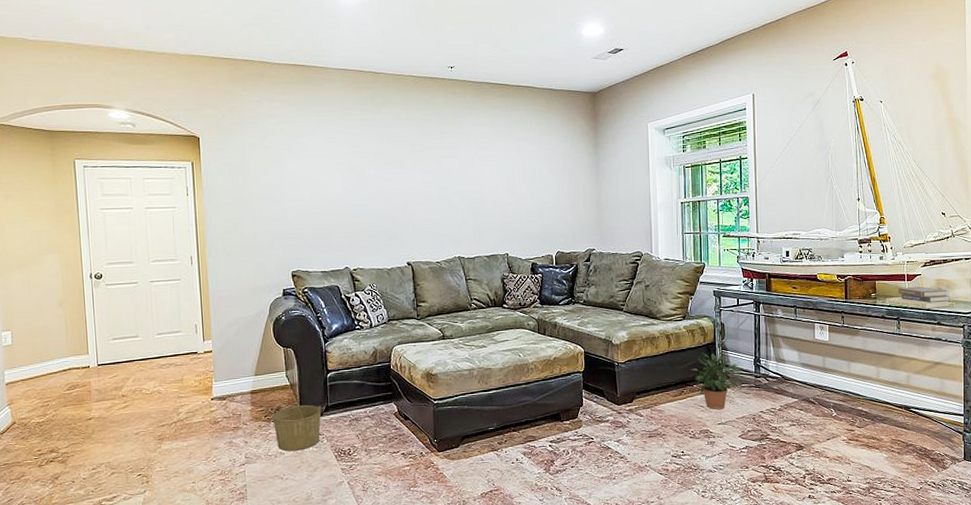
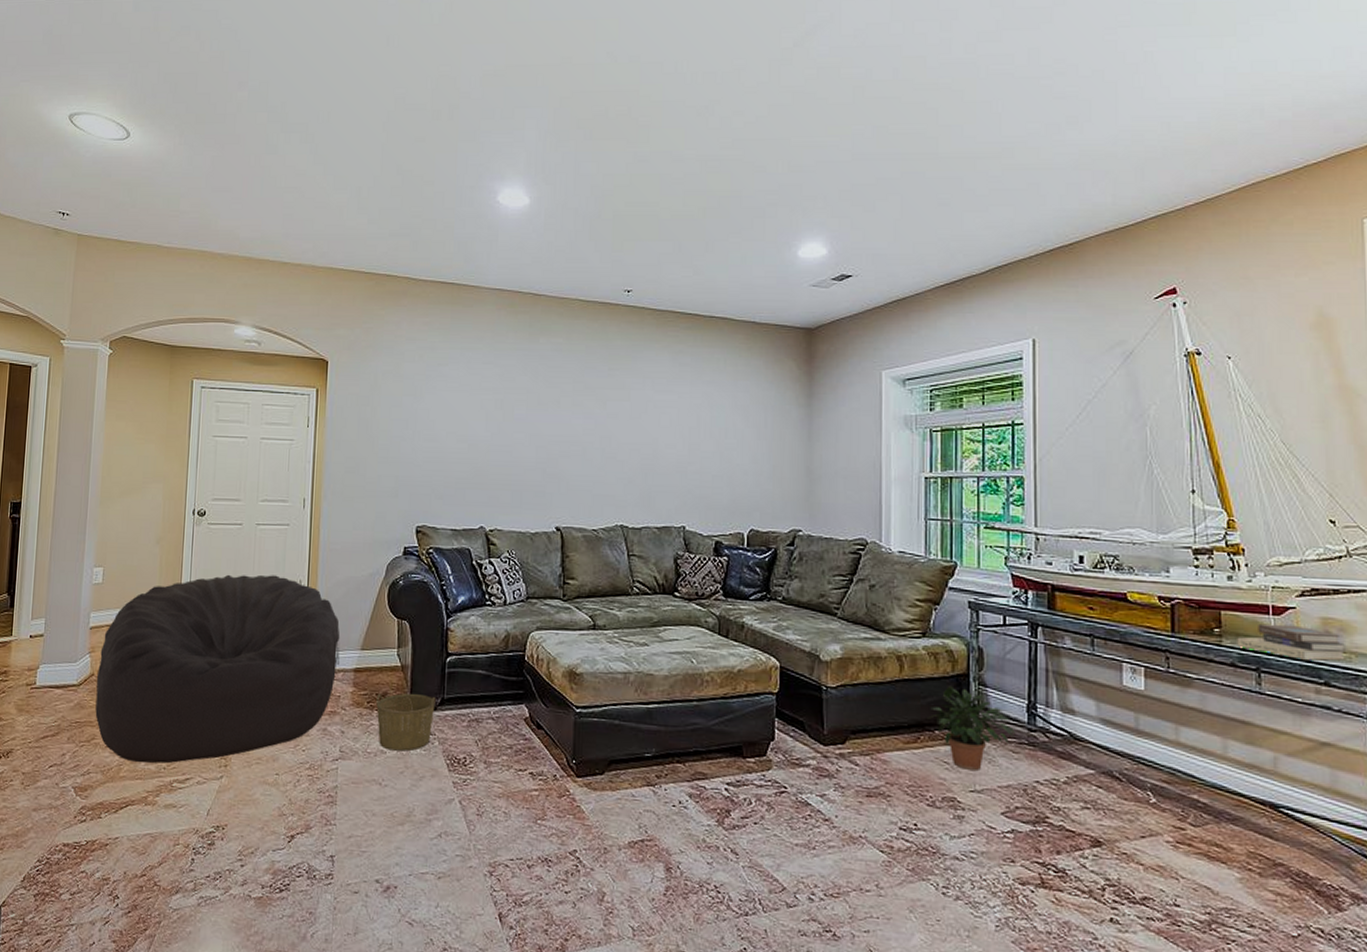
bean bag chair: none [18,322,237,490] -> present [95,574,340,764]

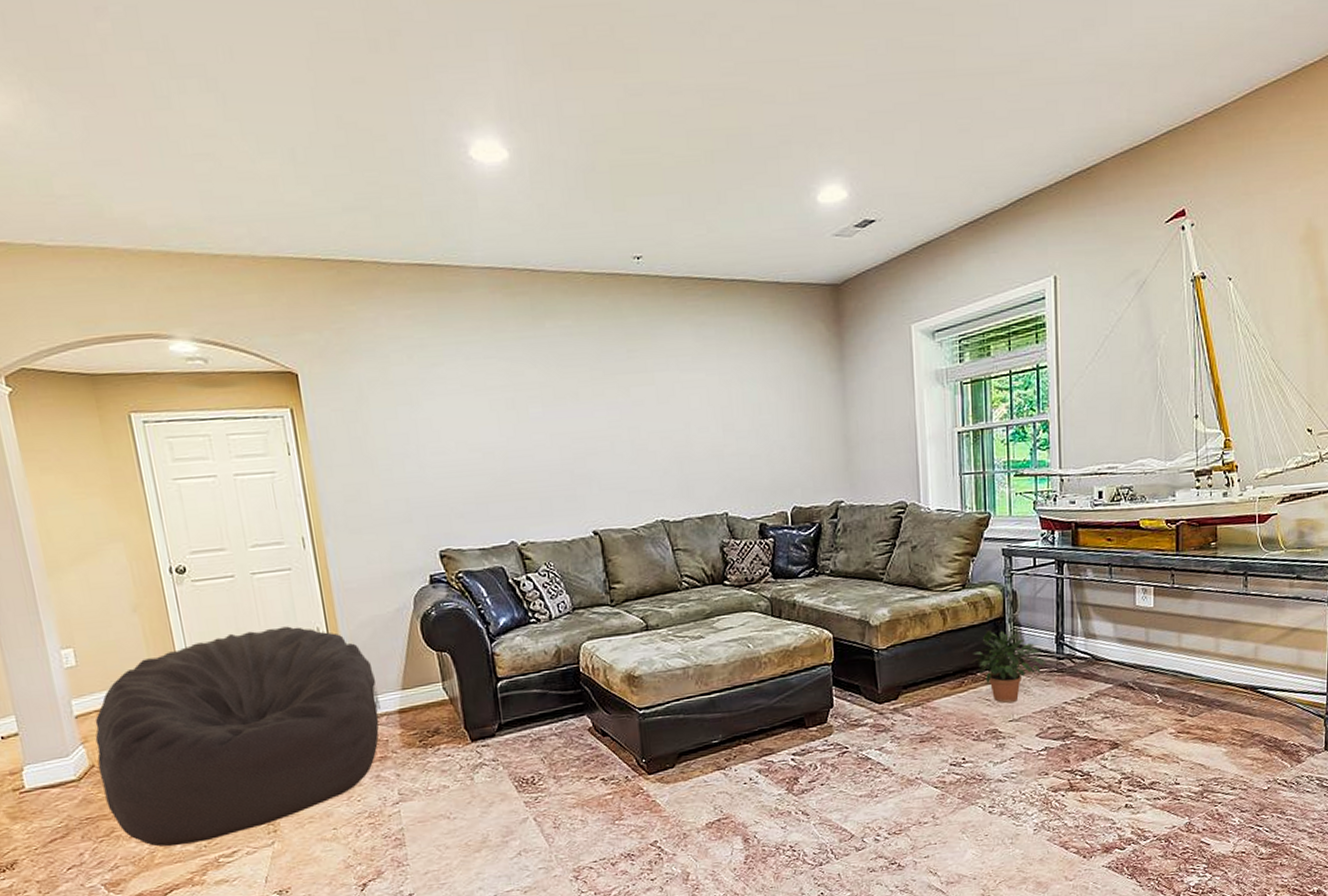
basket: present [376,693,436,751] -> none [428,723,495,784]
books: present [1237,623,1345,661] -> none [1229,529,1314,560]

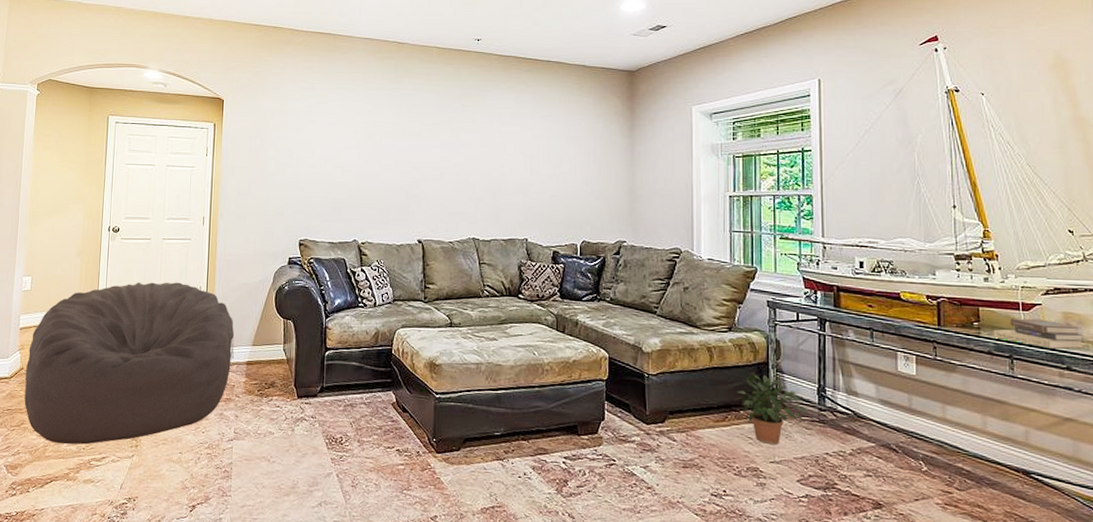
books: none [1229,529,1314,560] -> present [993,318,1084,349]

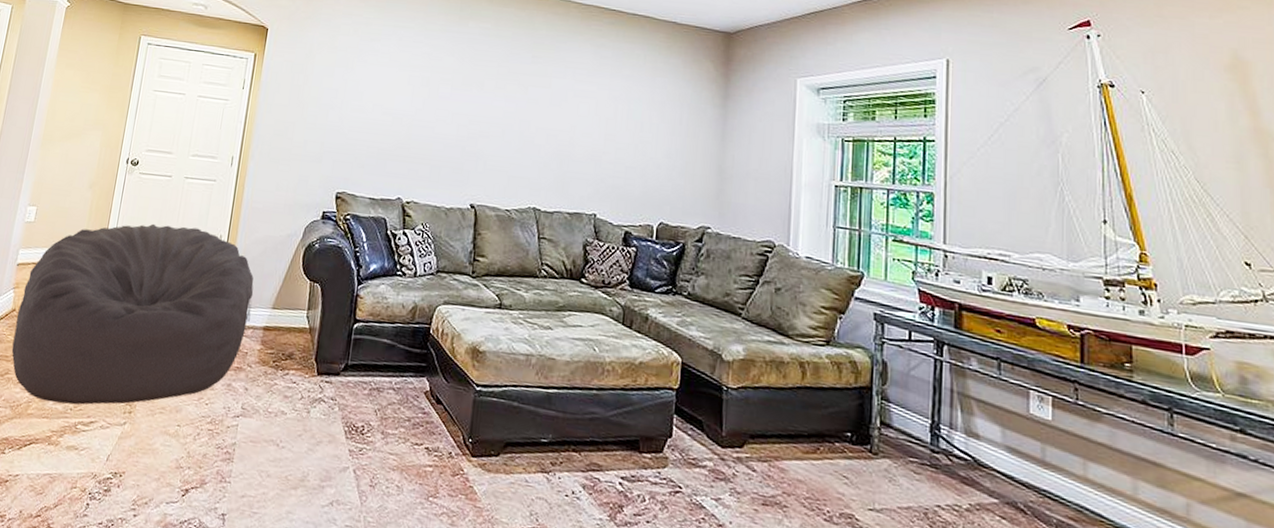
potted plant: present [733,371,808,445] -> none [827,396,918,489]
books: present [993,318,1084,349] -> none [1148,362,1262,408]

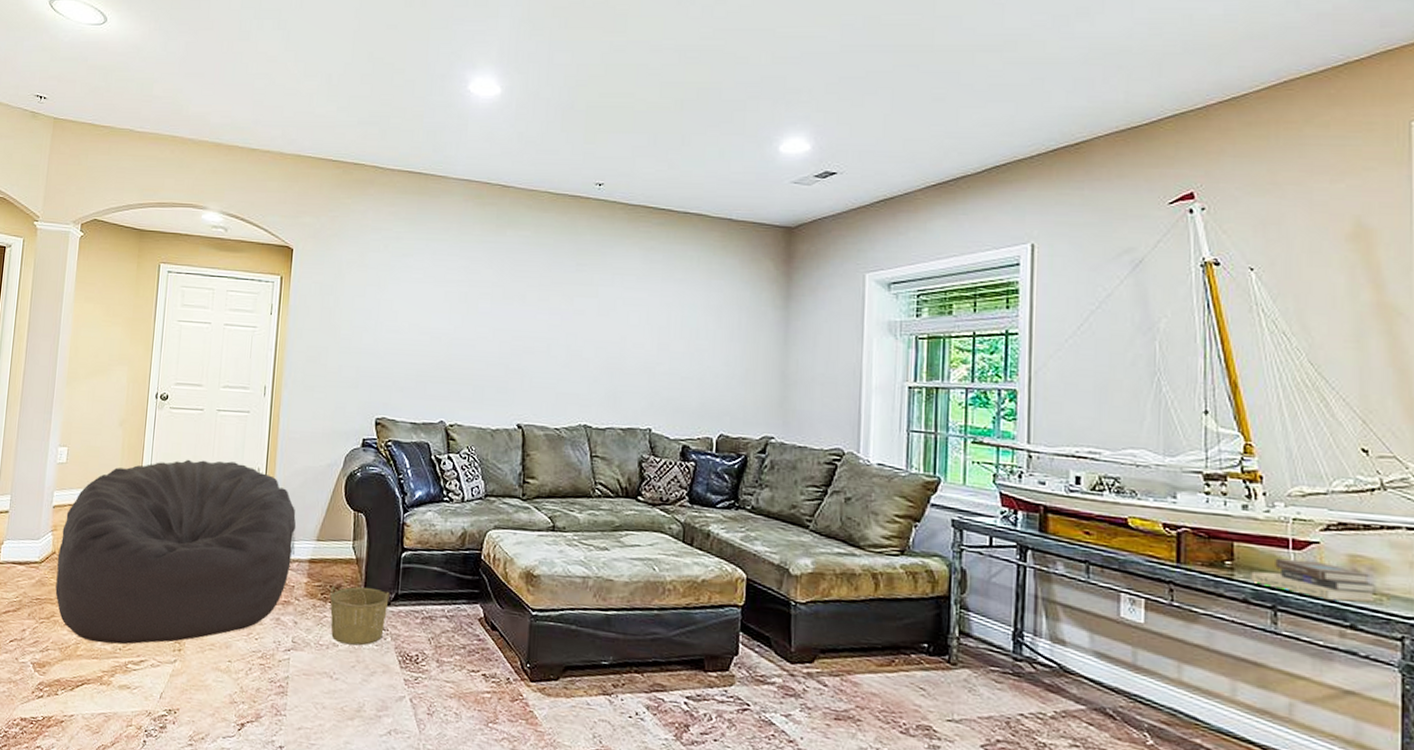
basket: none [280,354,340,414] -> present [330,586,390,646]
books: none [1148,362,1262,408] -> present [1251,557,1375,603]

